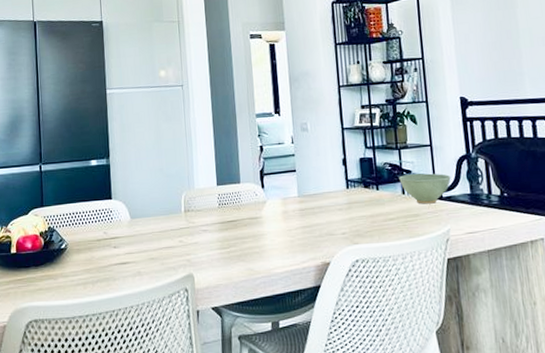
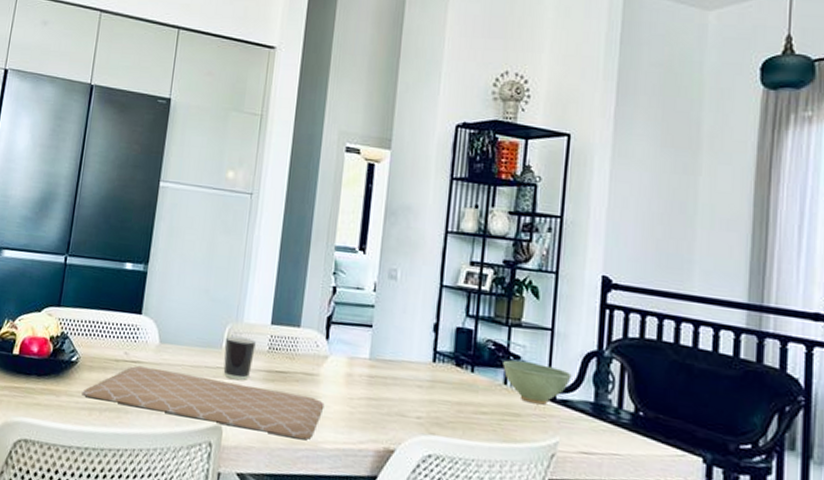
placemat: none [75,235,270,275] -> present [82,365,325,440]
mug: none [183,200,208,235] -> present [223,336,256,380]

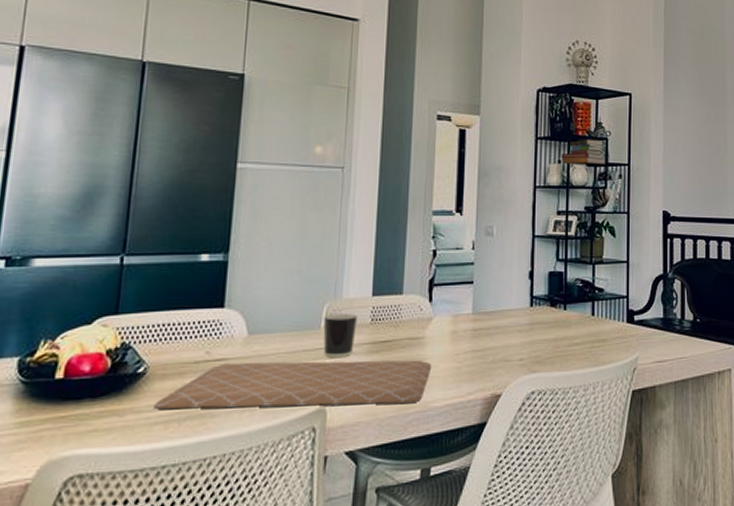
books: none [479,183,532,215] -> present [561,139,605,165]
bowl: present [503,360,572,405] -> none [590,293,645,328]

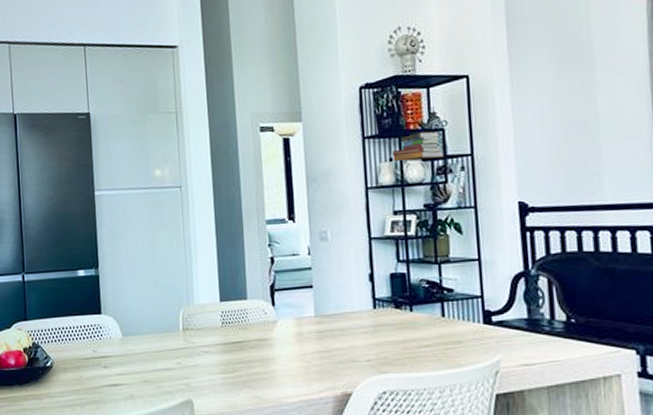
placemat: present [153,360,432,410] -> none [61,359,282,399]
mug: present [323,314,357,358] -> none [181,318,210,357]

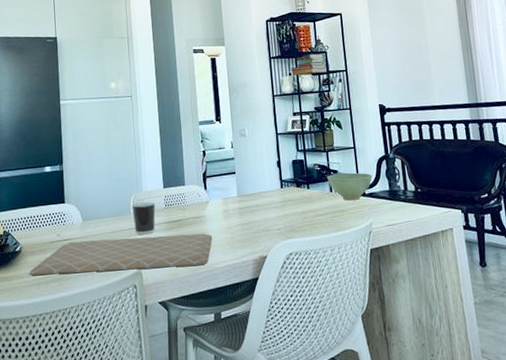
placemat: none [61,359,282,399] -> present [29,233,213,276]
mug: none [181,318,210,357] -> present [132,202,156,235]
bowl: none [438,293,504,330] -> present [327,172,372,201]

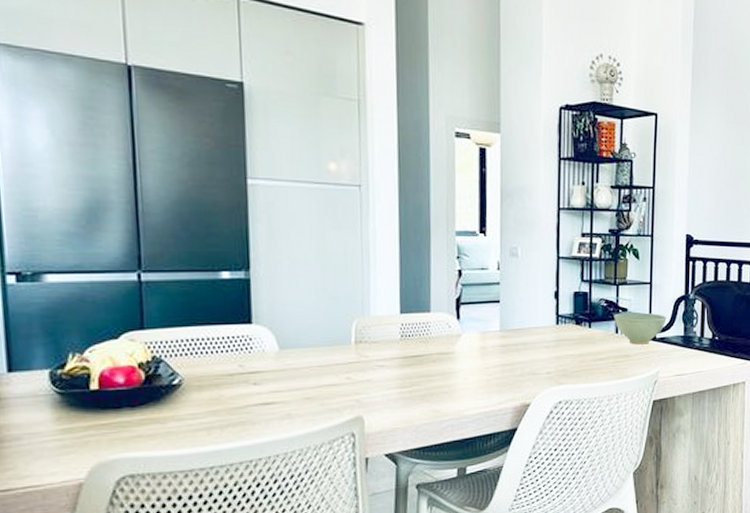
placemat: present [29,233,213,276] -> none [194,373,463,418]
mug: present [132,202,156,235] -> none [353,330,387,371]
books: present [291,53,327,76] -> none [585,160,629,188]

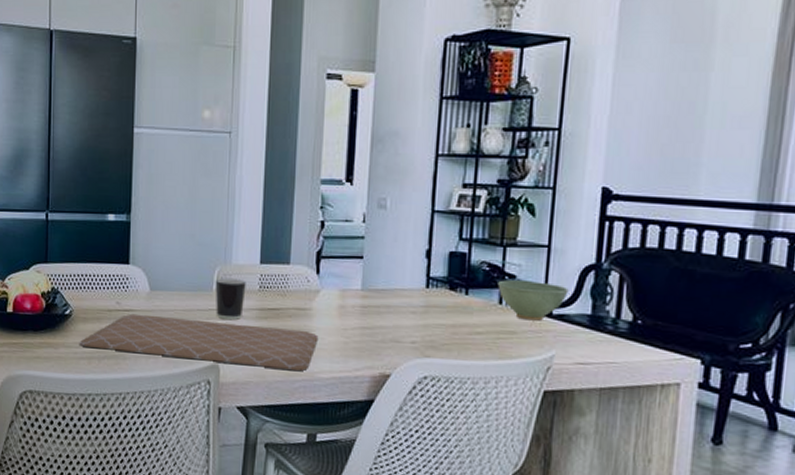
placemat: none [194,373,463,418] -> present [79,313,319,372]
mug: none [353,330,387,371] -> present [215,278,246,320]

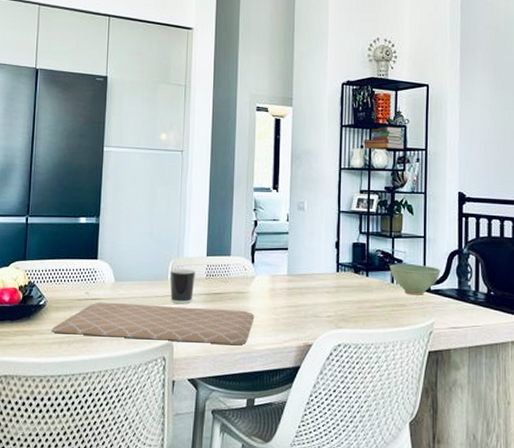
books: none [471,97,528,130] -> present [363,126,404,150]

